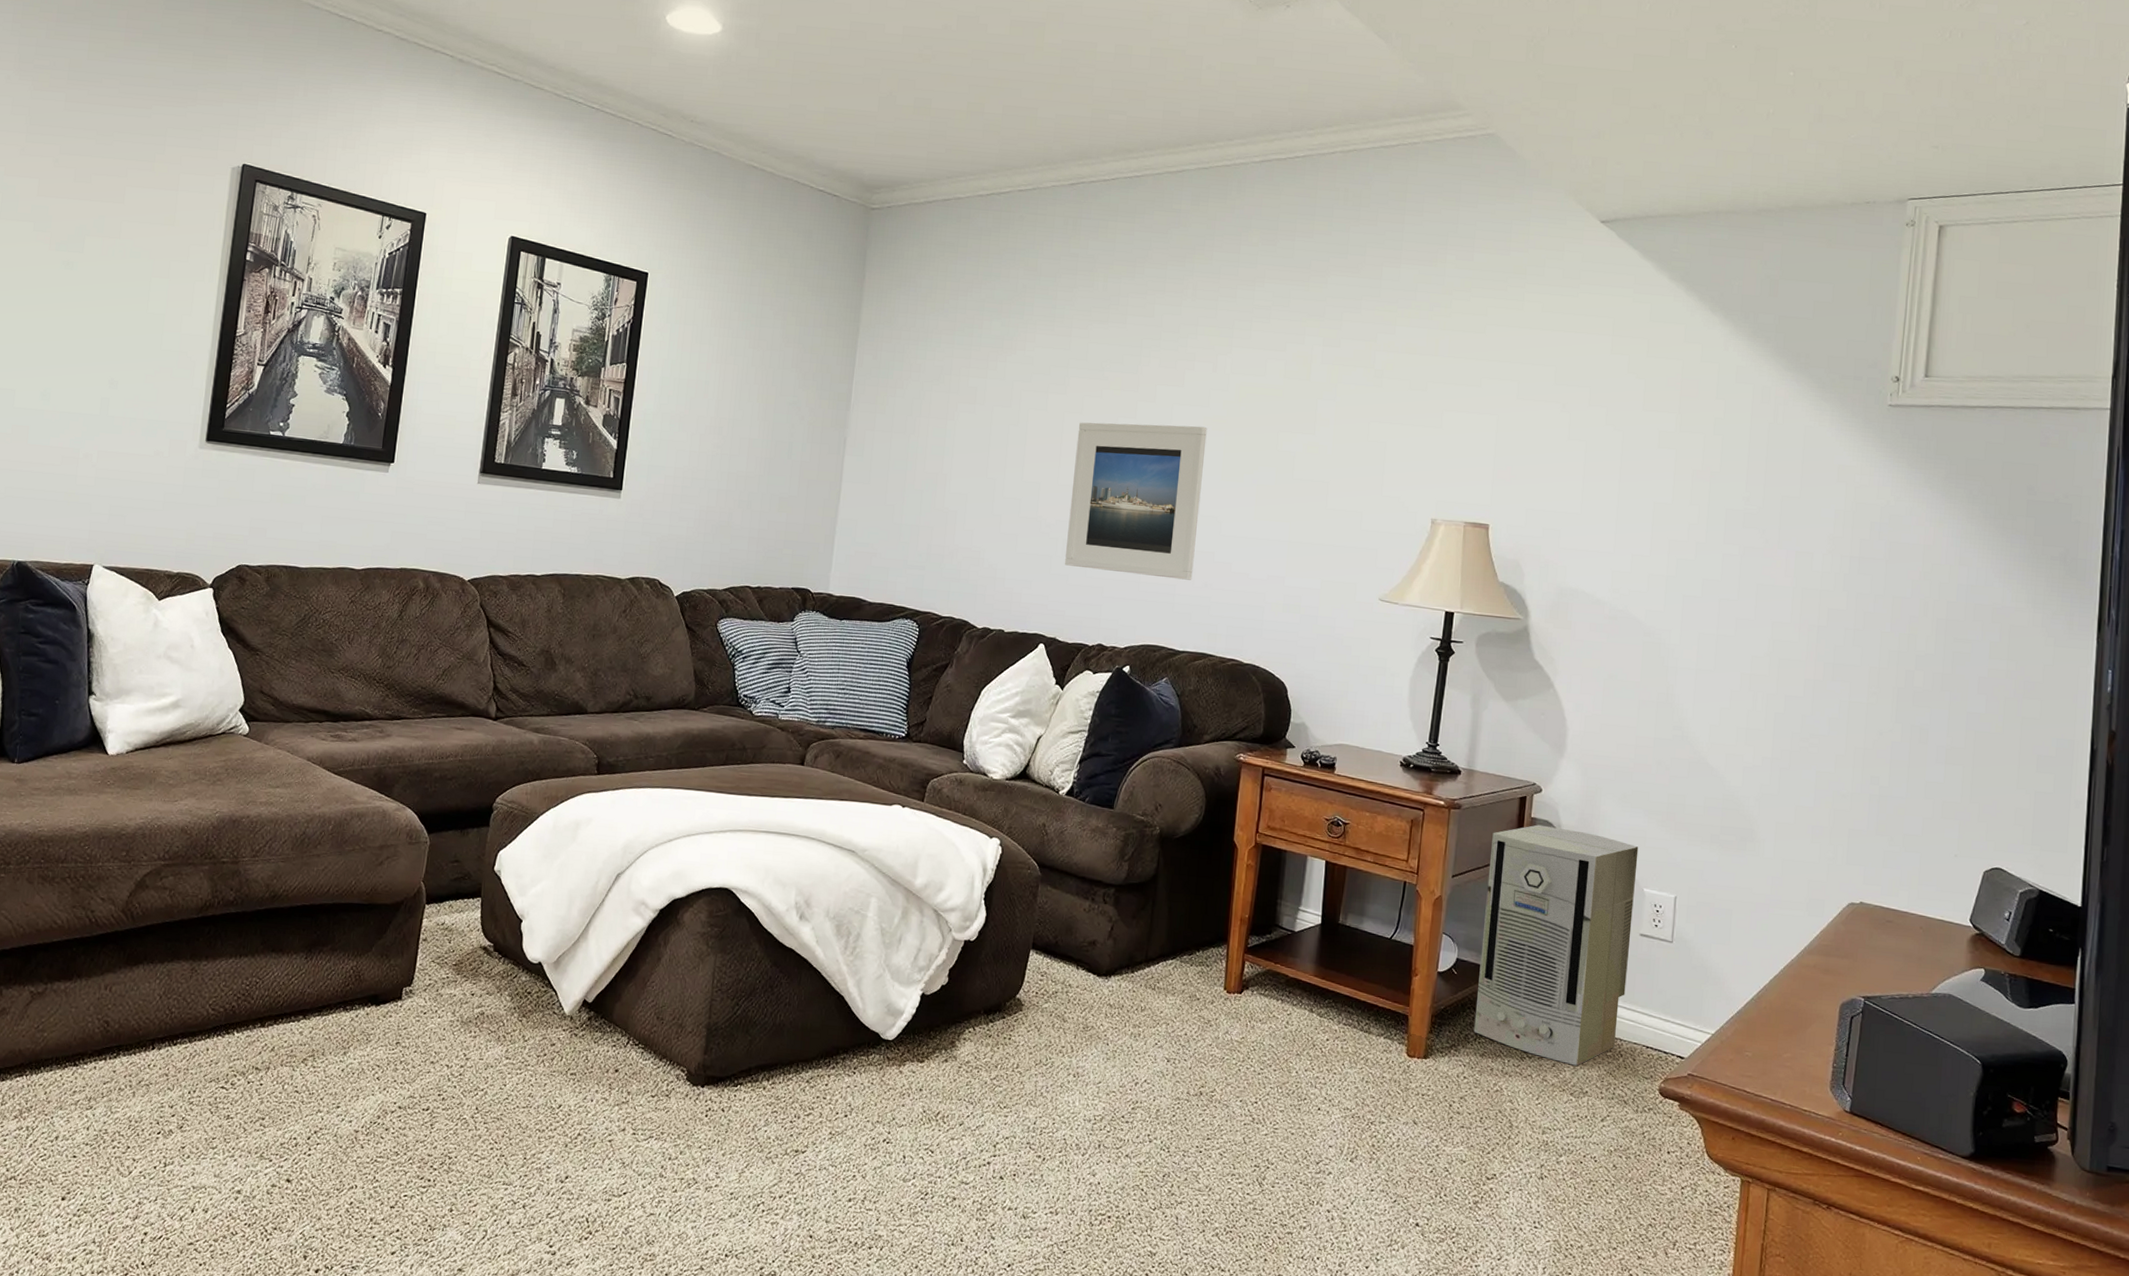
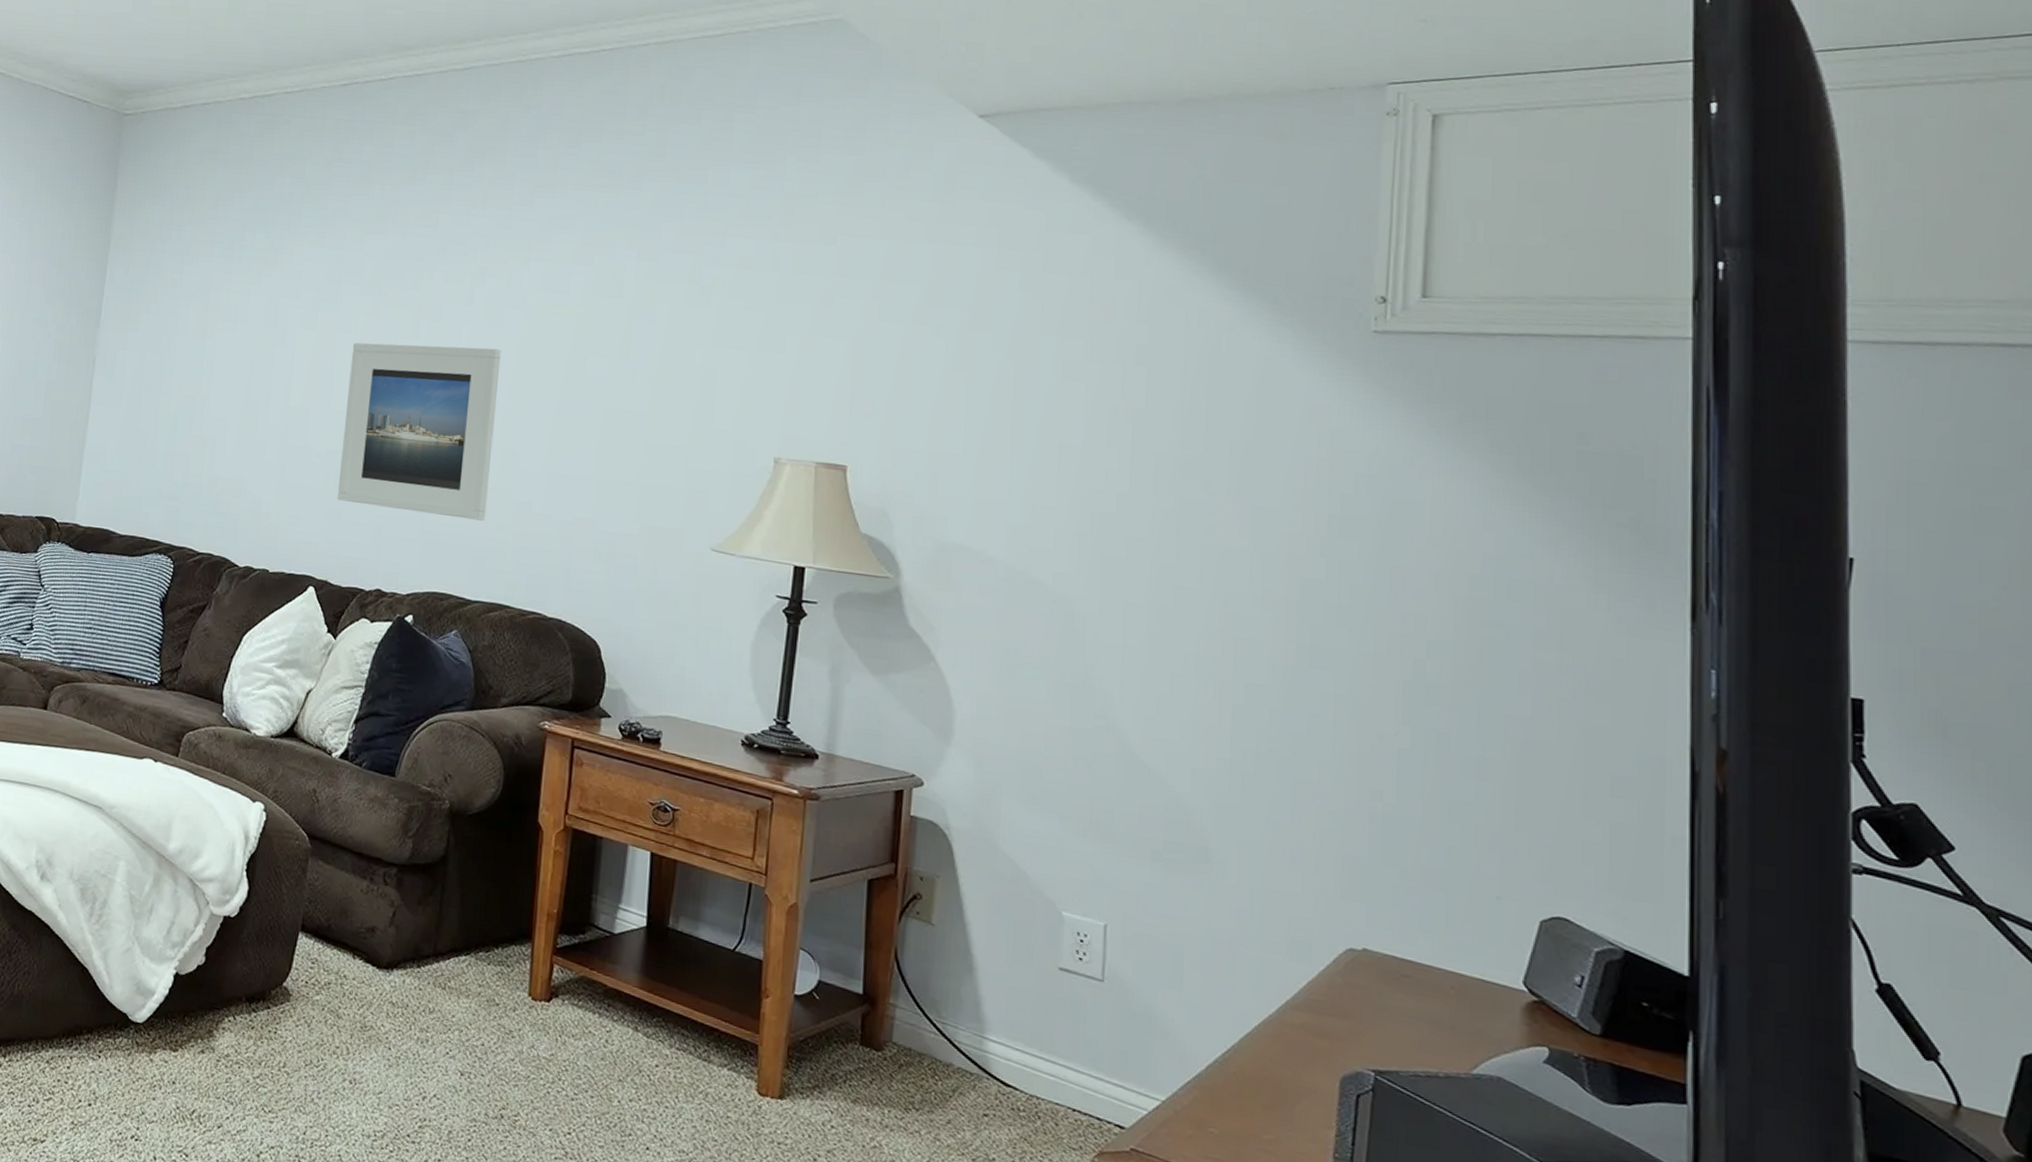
air purifier: present [1474,824,1639,1066] -> none [842,825,1054,1126]

